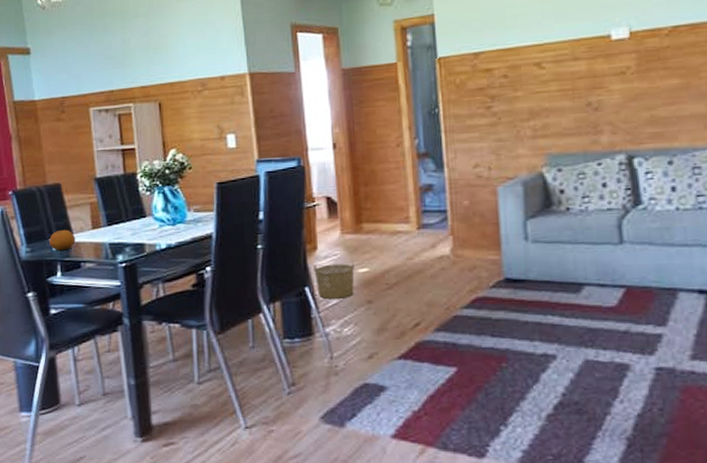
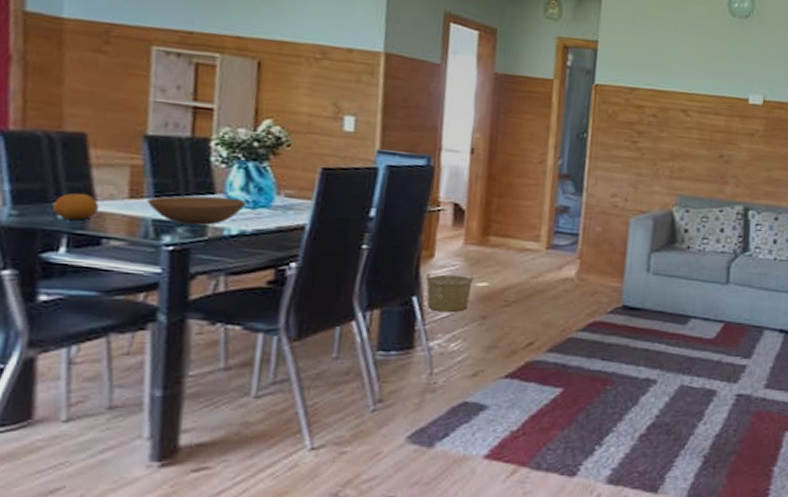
bowl: none [103,218,168,245] -> present [146,195,247,226]

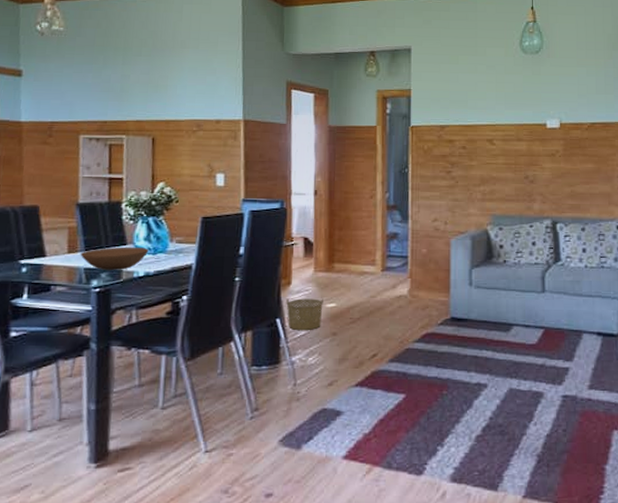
fruit: present [52,192,99,220] -> none [18,251,48,273]

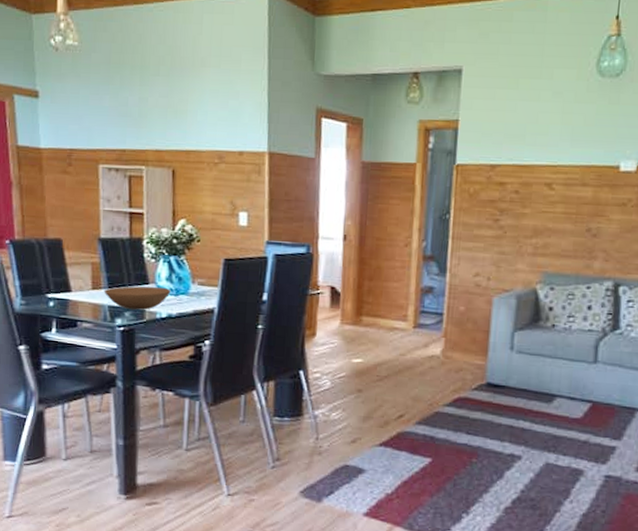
basket: present [286,298,323,331] -> none [310,350,349,386]

